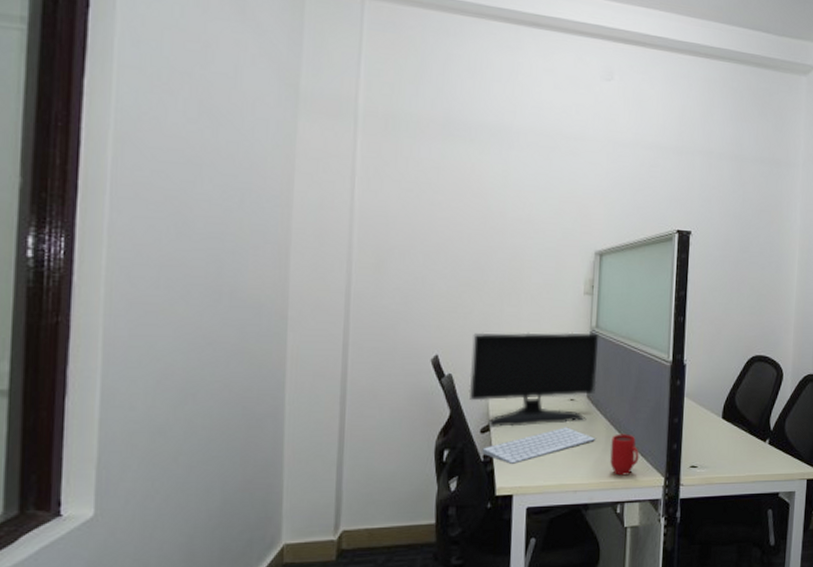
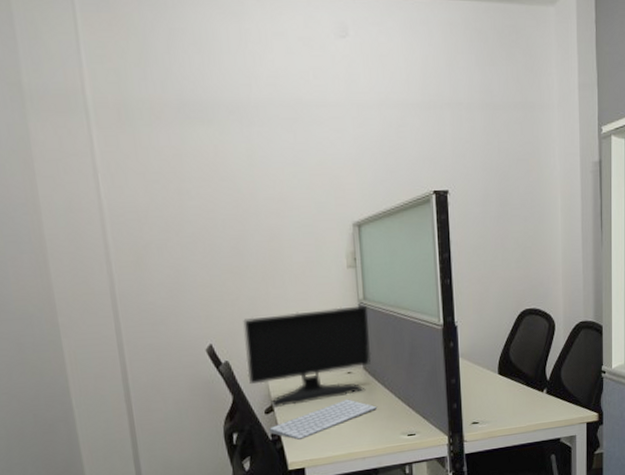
mug: present [610,434,639,476] -> none [392,399,421,439]

